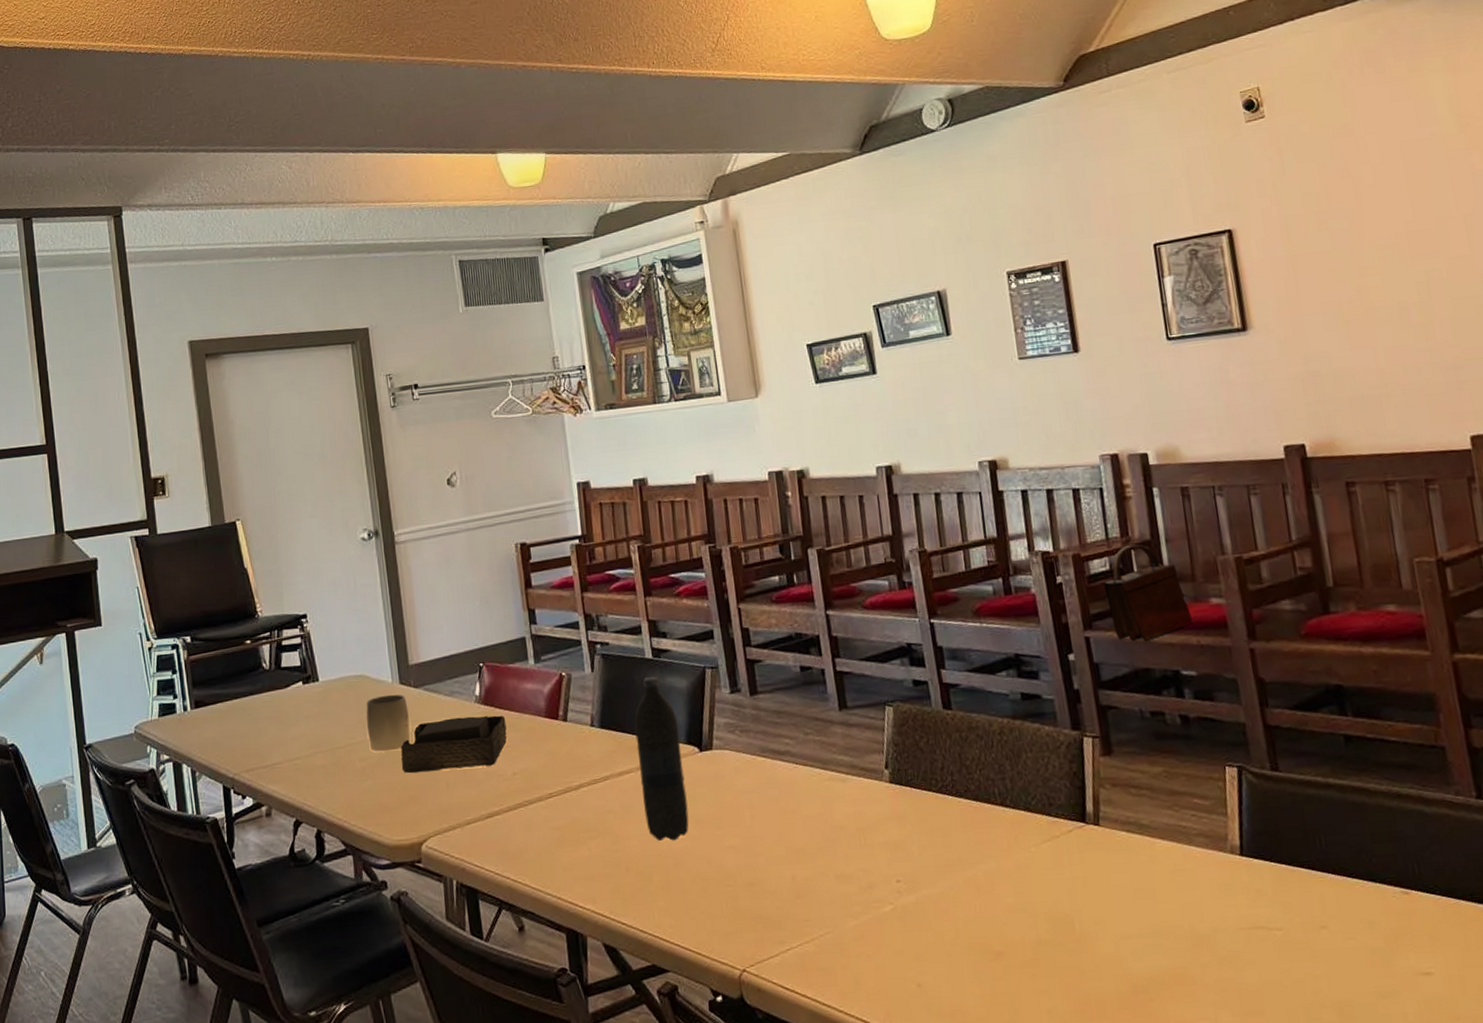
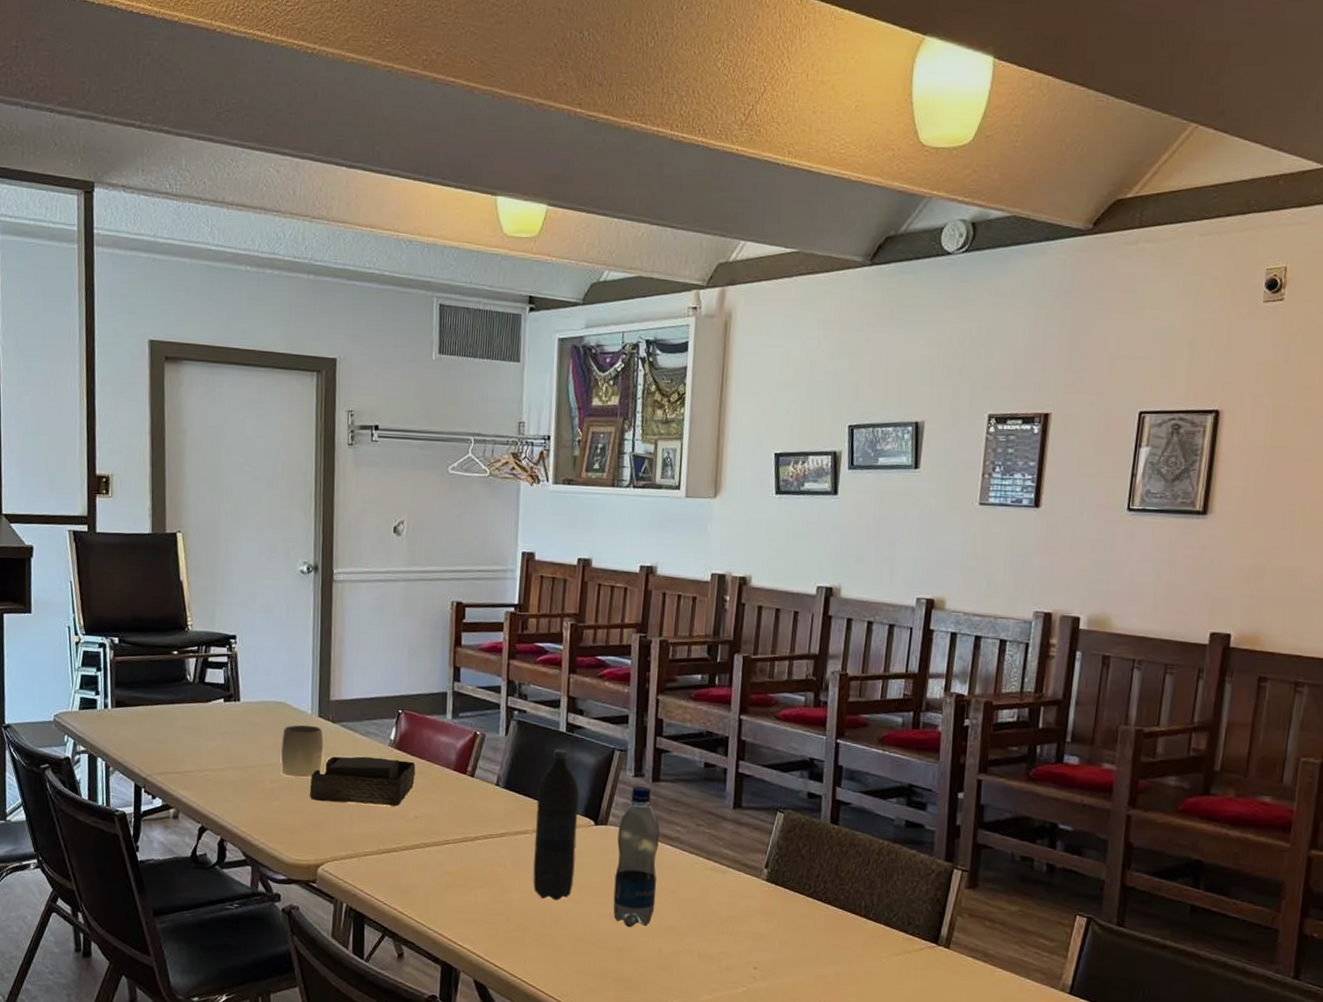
bottle: none [724,701,779,857] -> present [613,786,660,927]
handbag: present [1104,544,1192,641] -> none [1006,701,1082,792]

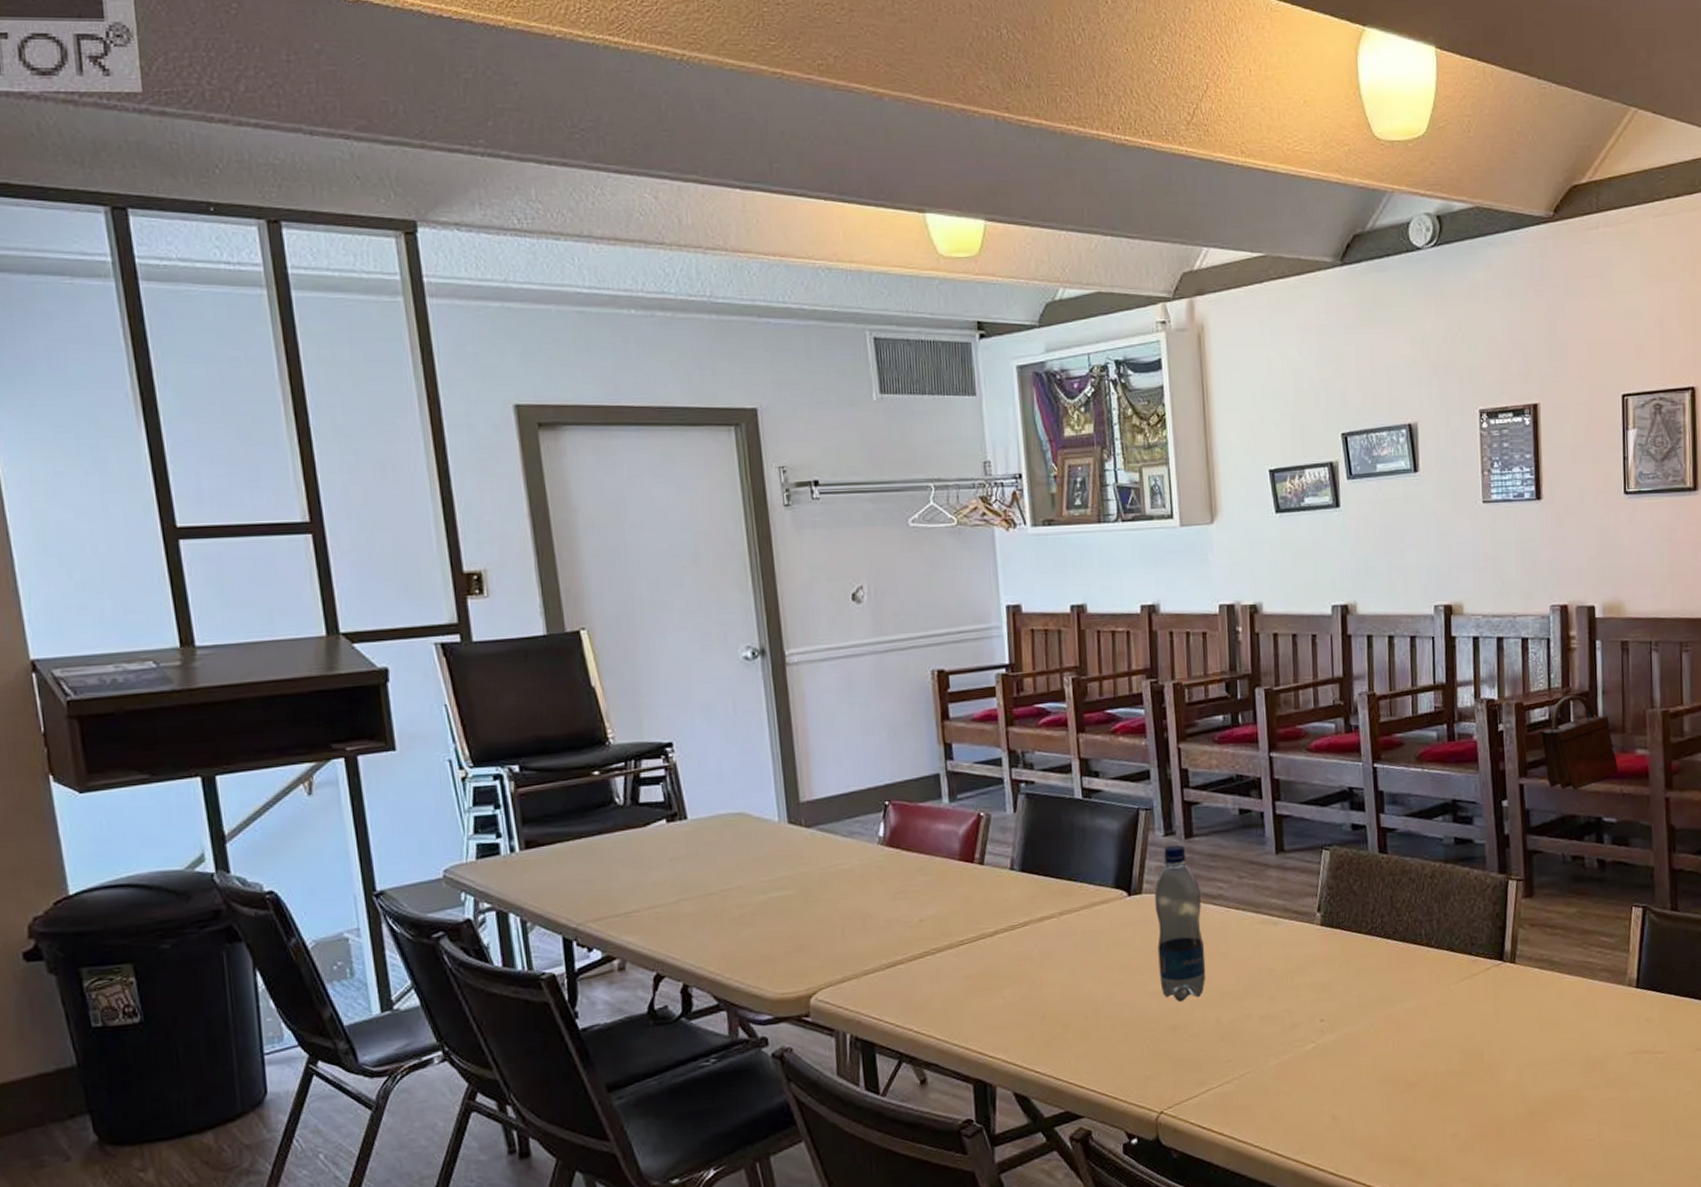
mug: present [280,725,324,778] -> none [745,834,801,899]
napkin holder: present [309,756,416,806] -> none [788,857,915,921]
water bottle: present [533,749,579,901] -> none [1058,818,1113,987]
handbag: none [1006,701,1082,792] -> present [1542,695,1618,789]

